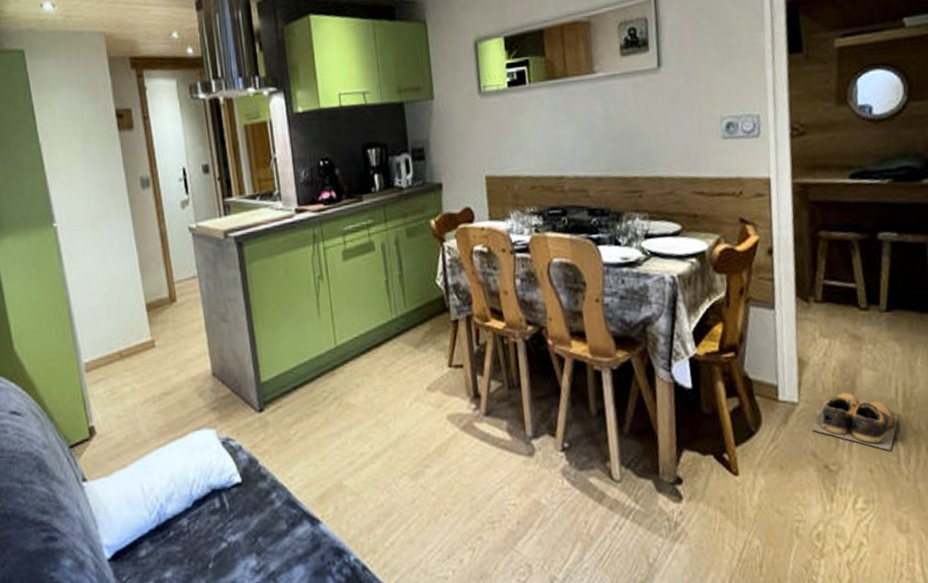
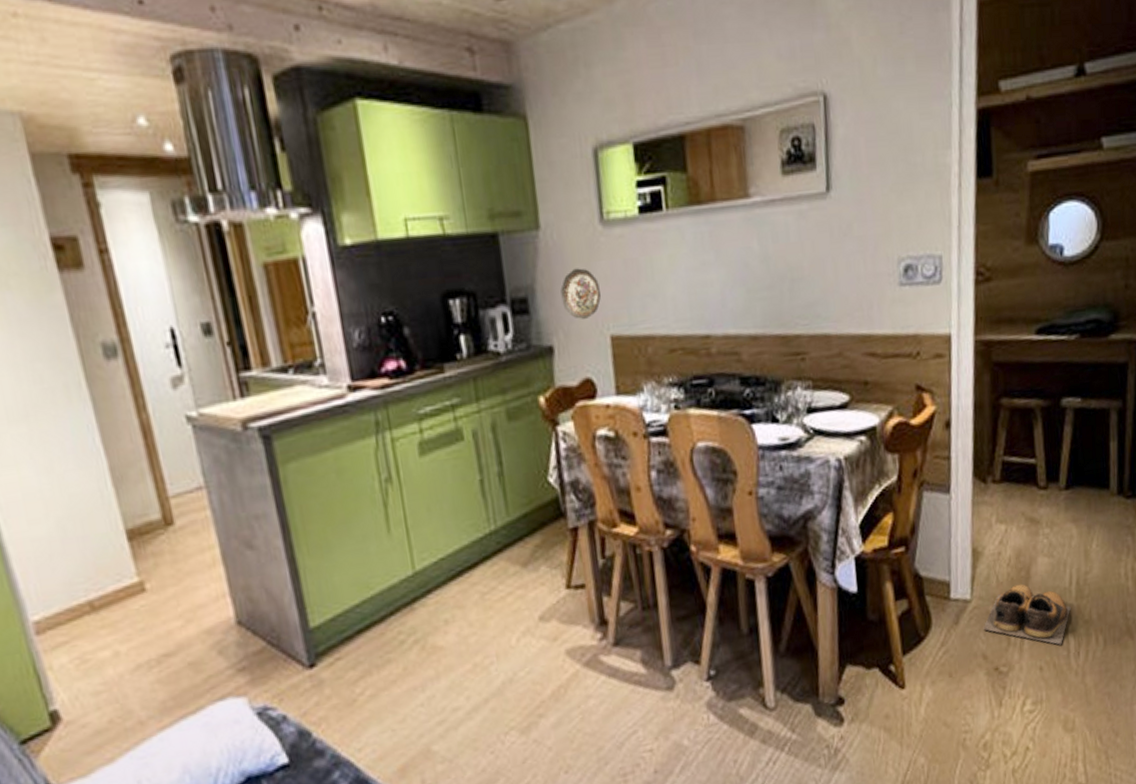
decorative plate: none [448,127,479,164] -> present [560,268,602,319]

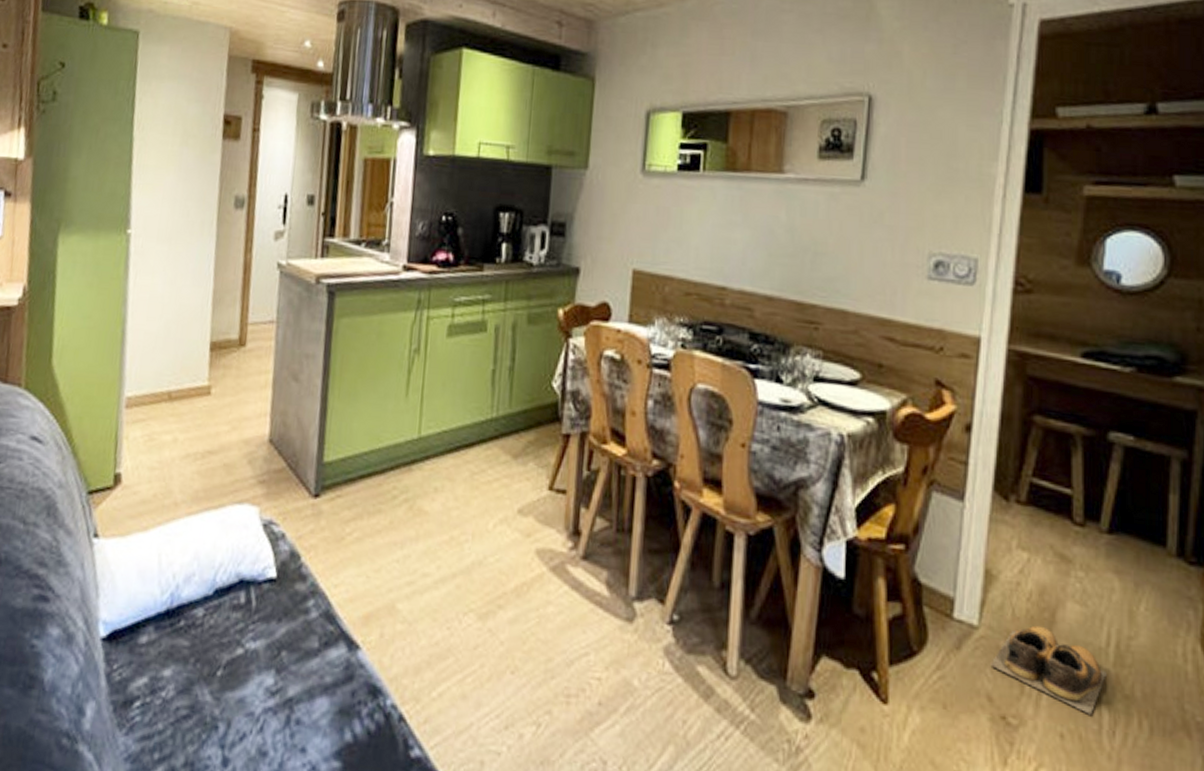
decorative plate: present [560,268,602,319] -> none [595,206,632,250]

